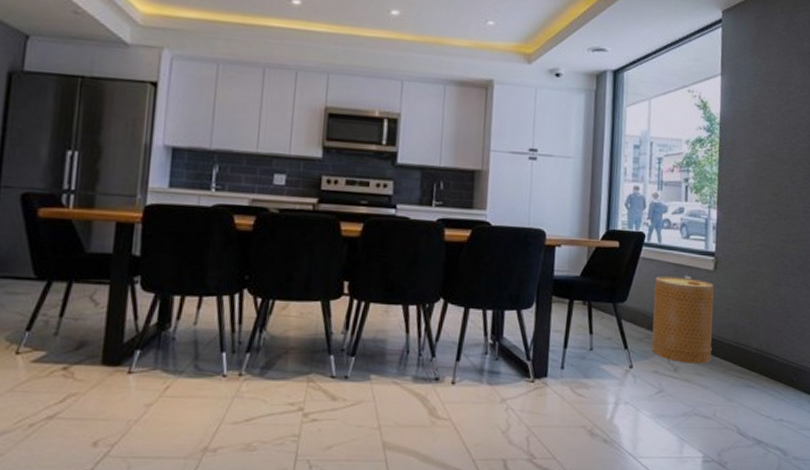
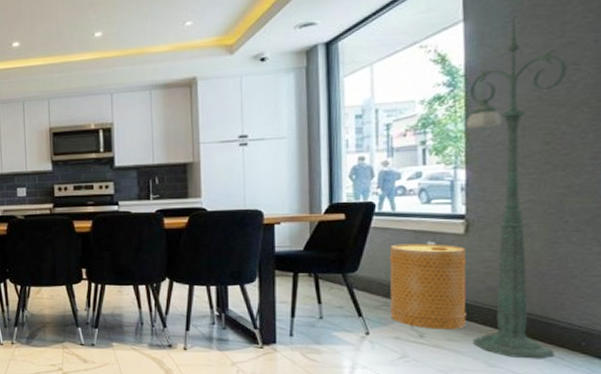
floor lamp: none [715,78,791,394] -> present [465,15,568,359]

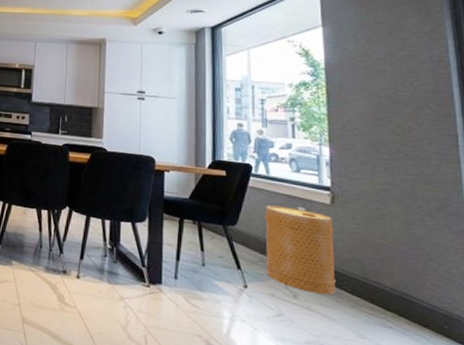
floor lamp: present [465,15,568,359] -> none [327,28,419,337]

